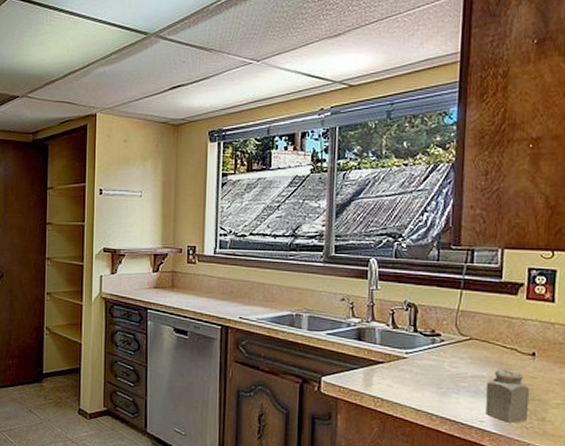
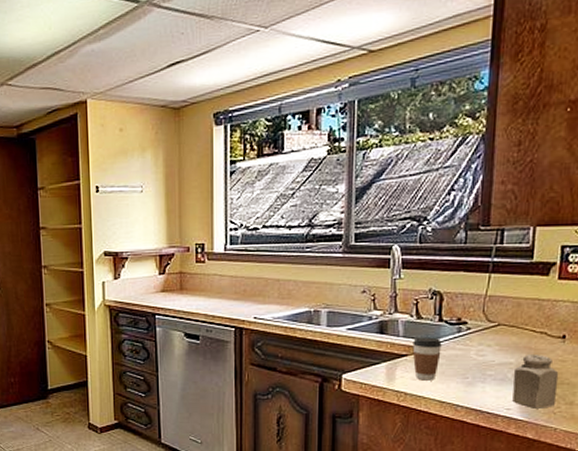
coffee cup: none [388,346,417,389] -> present [412,337,442,381]

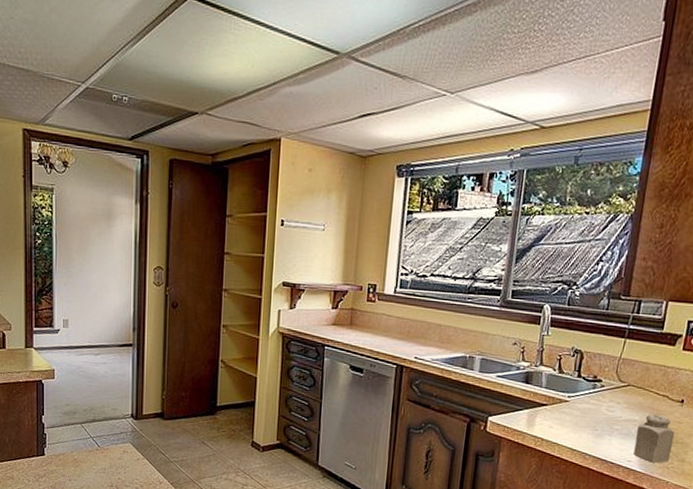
coffee cup: present [412,337,442,381] -> none [552,389,578,430]

